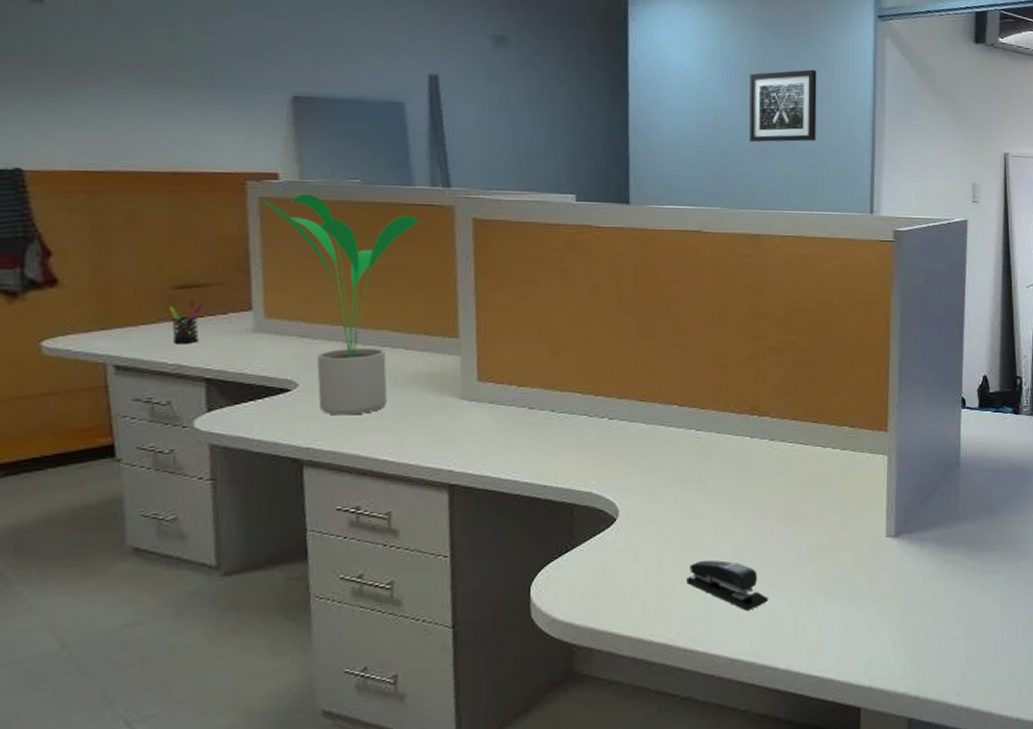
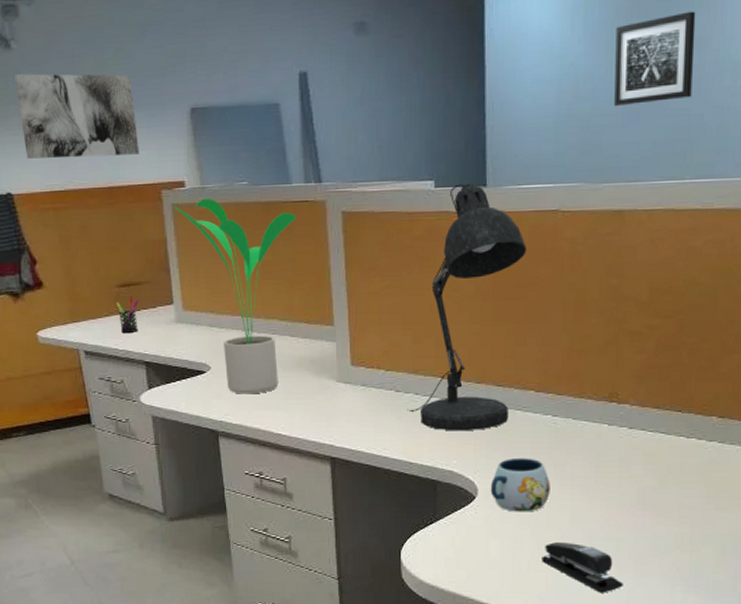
wall art: none [44,32,220,139] -> present [15,73,139,159]
desk lamp: none [543,200,669,450] -> present [408,183,527,432]
mug: none [632,474,695,532] -> present [490,457,550,512]

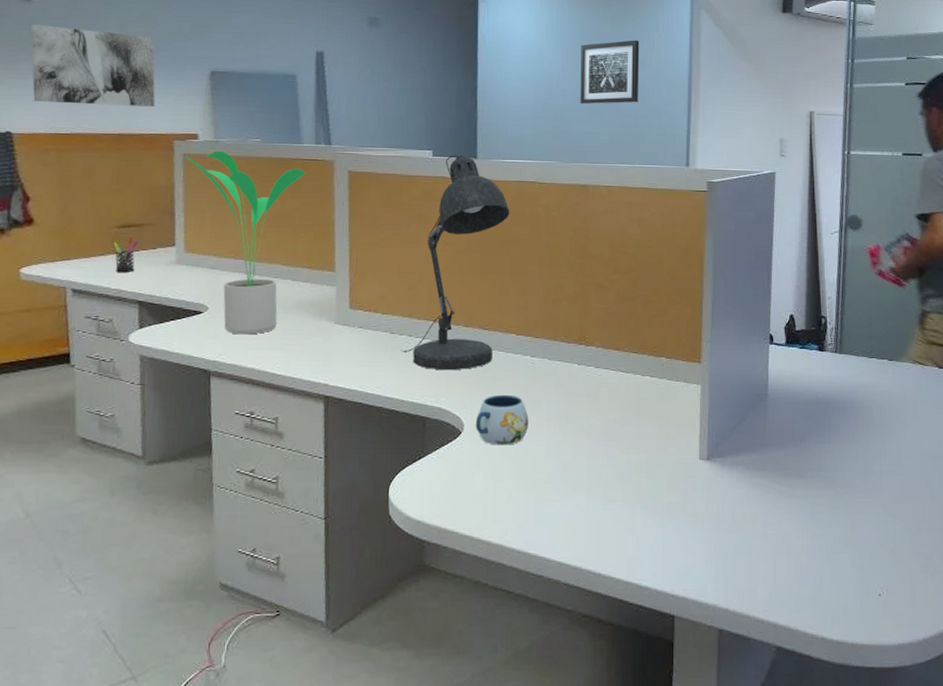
stapler: present [542,542,623,593] -> none [521,473,592,520]

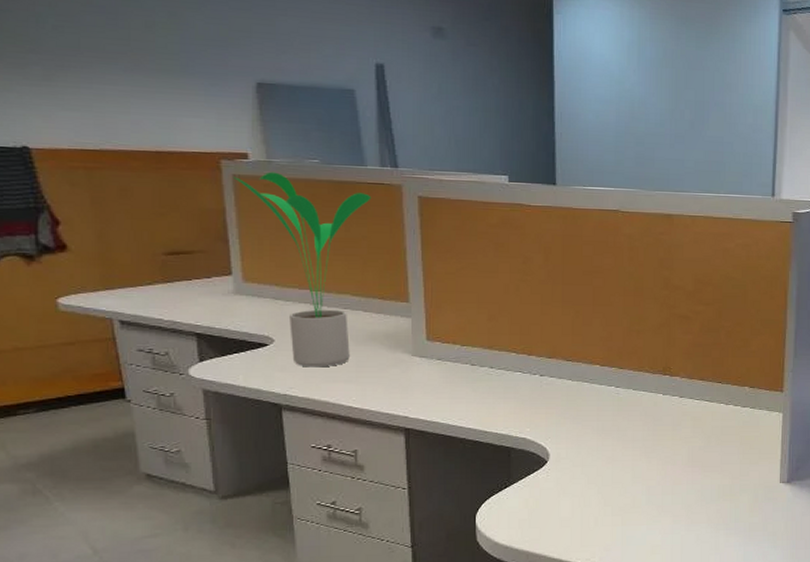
wall art: present [31,24,155,107] -> none [39,22,195,121]
pen holder: present [113,237,139,272] -> none [161,265,190,302]
desk lamp: present [402,155,510,371] -> none [483,181,592,402]
mug: present [475,394,529,445] -> none [561,424,614,473]
wall art: present [580,40,640,105] -> none [663,61,726,130]

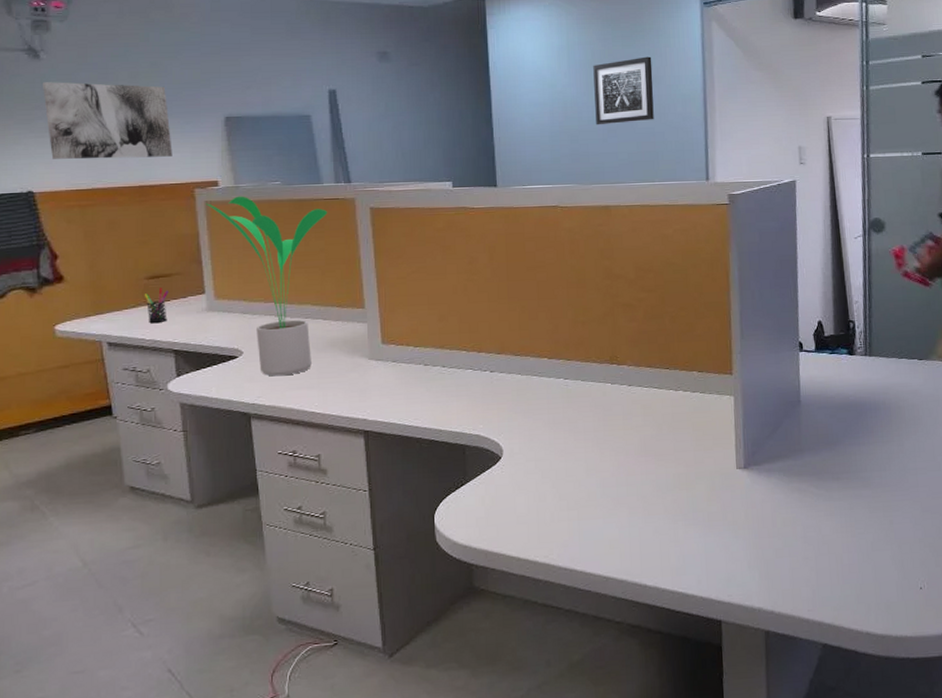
wall art: none [39,22,195,121] -> present [43,82,172,159]
pen holder: none [161,265,190,302] -> present [144,288,169,323]
wall art: none [663,61,726,130] -> present [593,56,654,125]

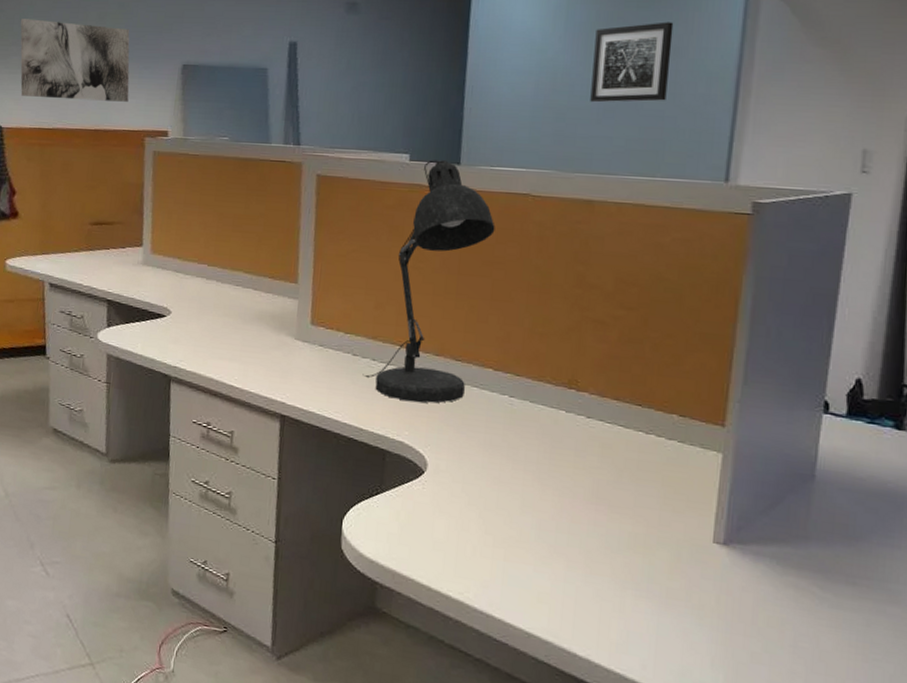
pen holder: present [144,288,169,323] -> none [86,235,110,270]
potted plant: present [205,196,328,376] -> none [153,149,273,343]
desk lamp: none [436,184,534,399] -> present [364,160,495,403]

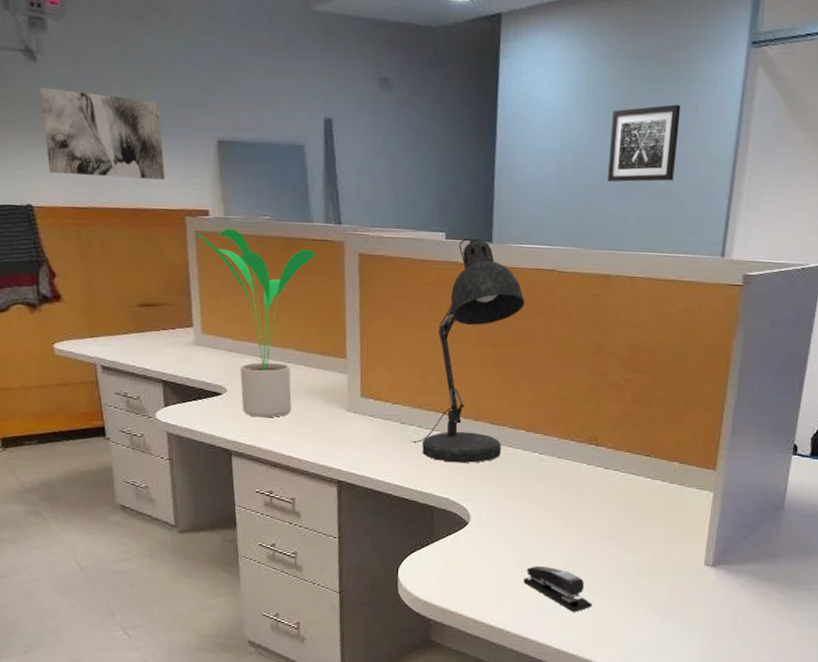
potted plant: none [153,149,273,343] -> present [195,228,316,418]
stapler: none [488,528,572,589] -> present [523,566,592,612]

